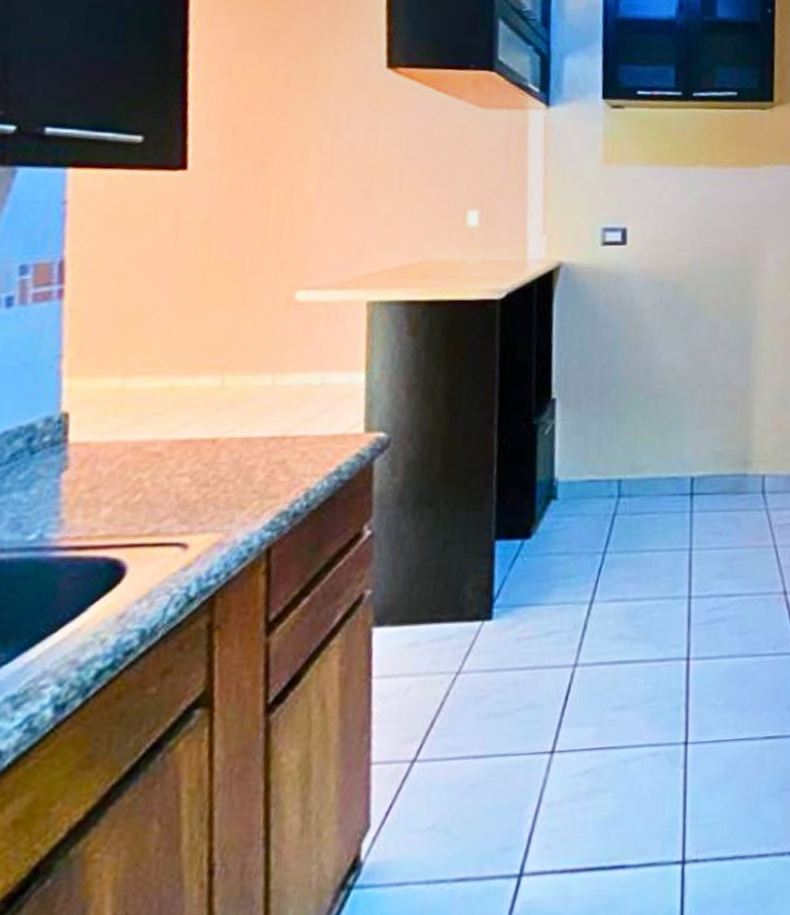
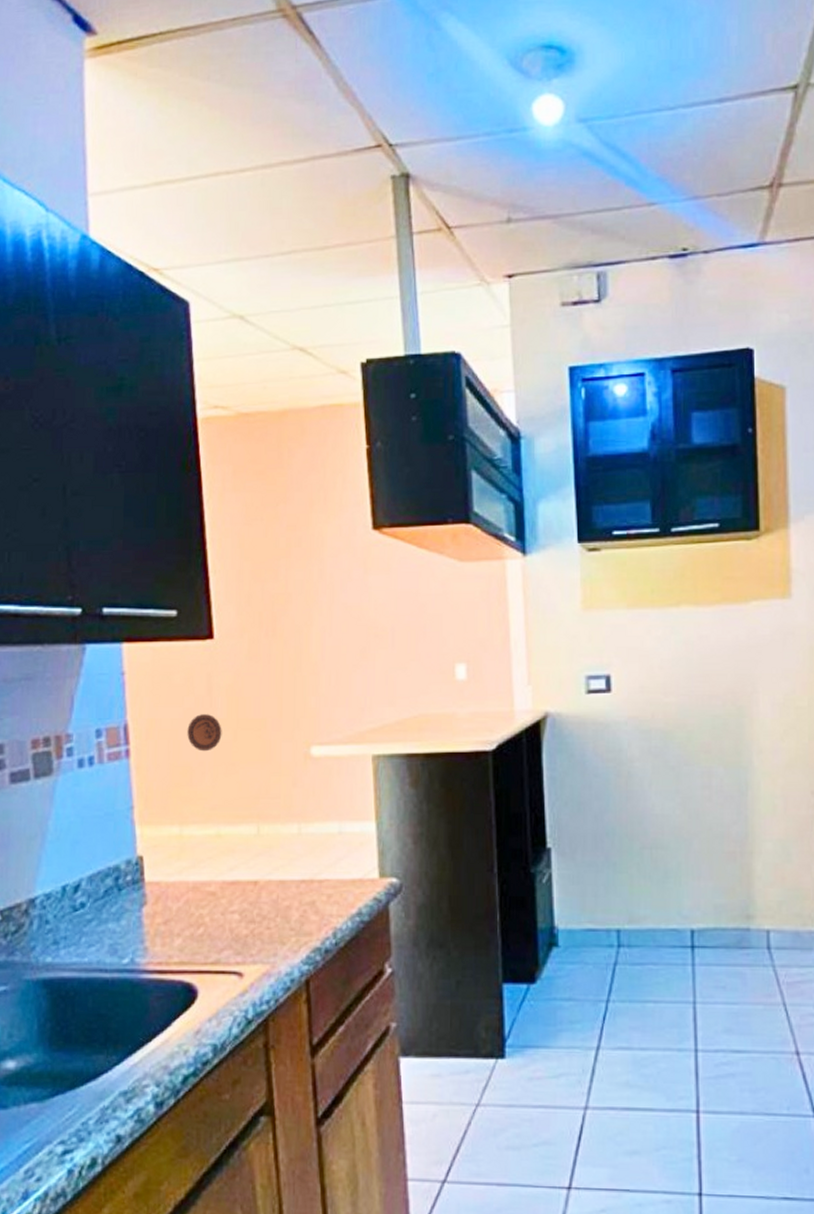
decorative plate: none [142,252,188,294] -> present [187,714,222,752]

